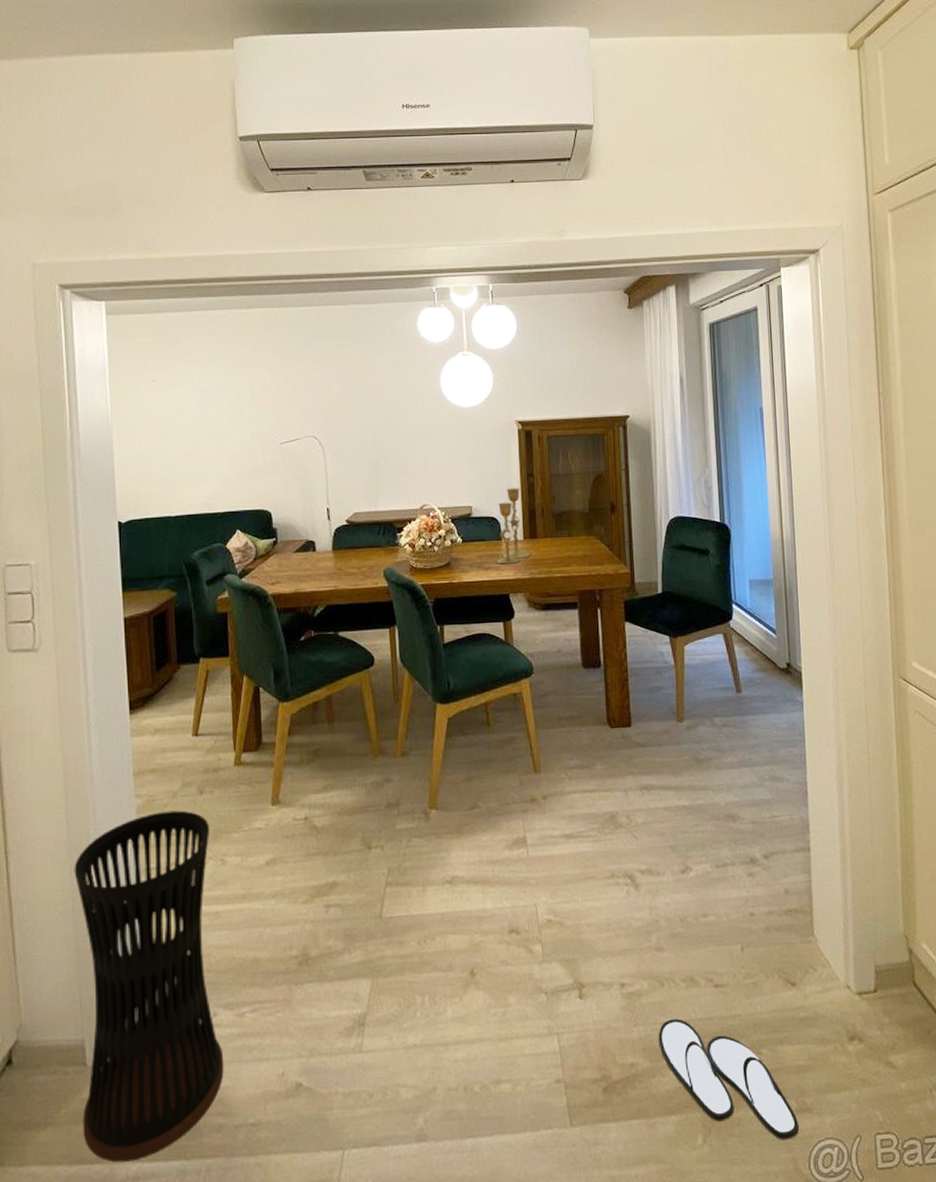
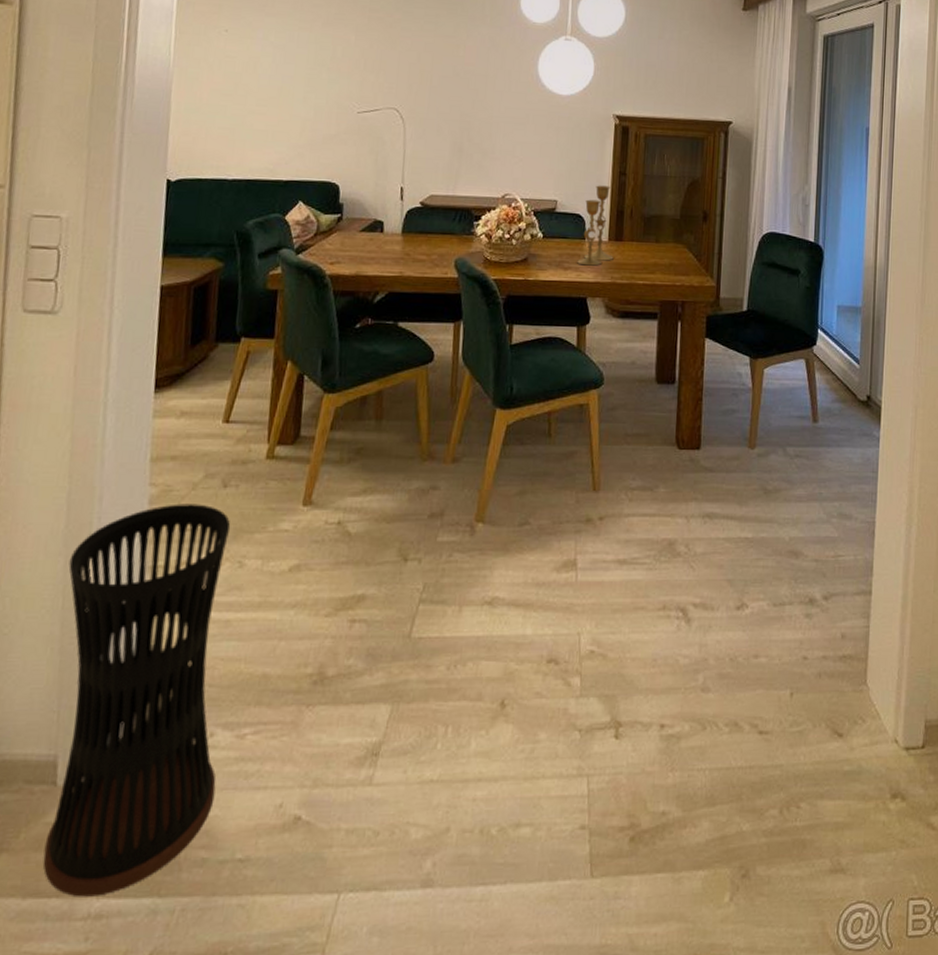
slippers: present [658,1018,800,1140] -> none [694,765,832,902]

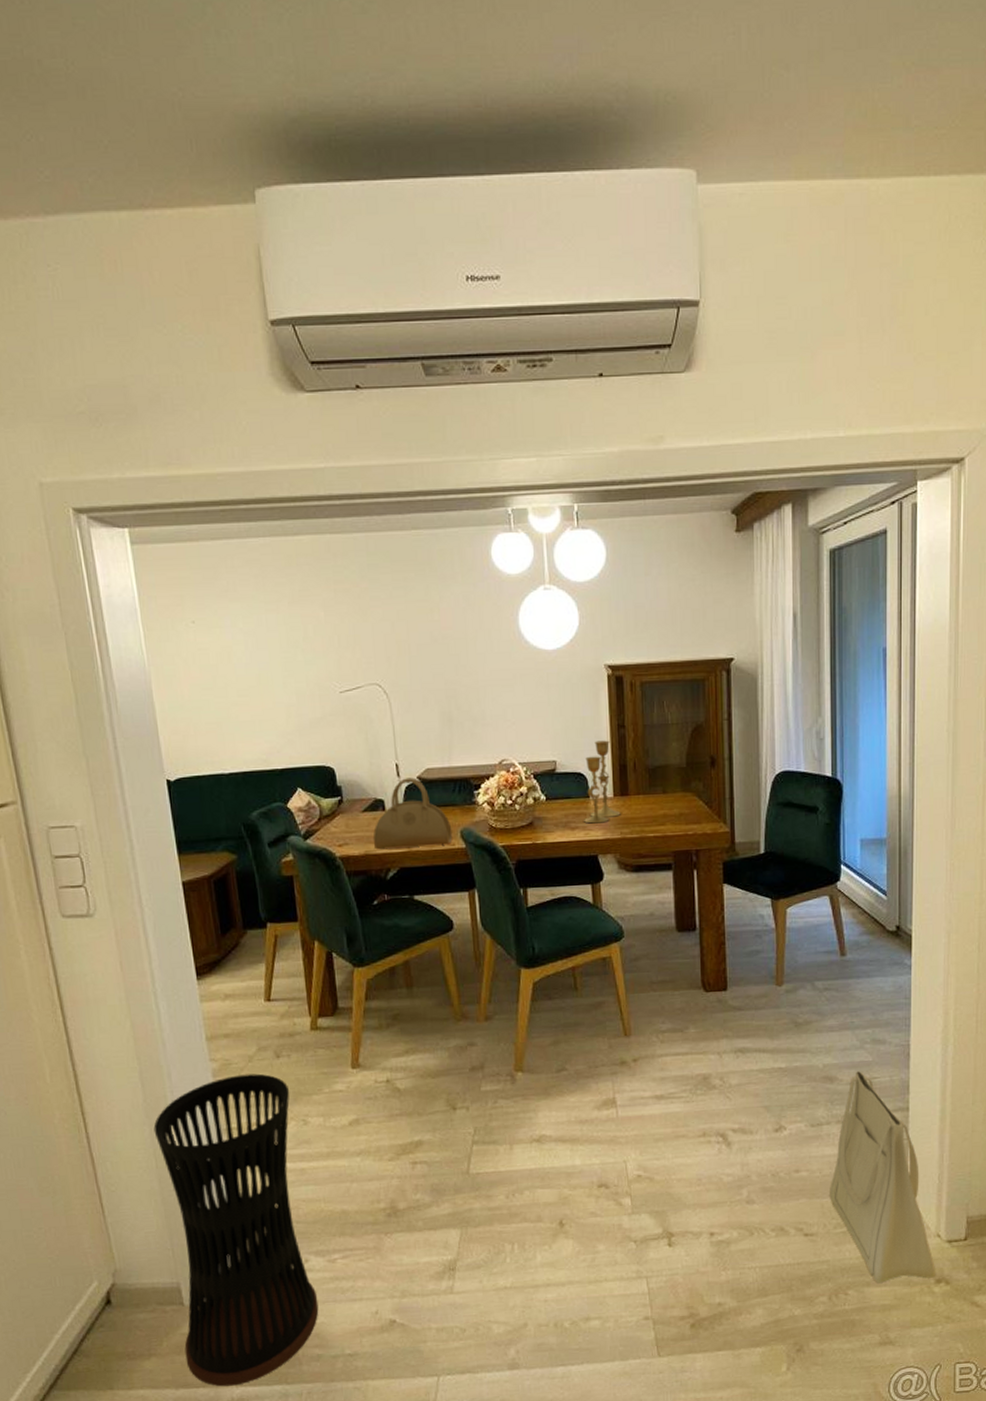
handbag: none [365,202,447,273] -> present [373,777,453,850]
shopping bag: none [786,547,892,795] -> present [828,1071,935,1283]

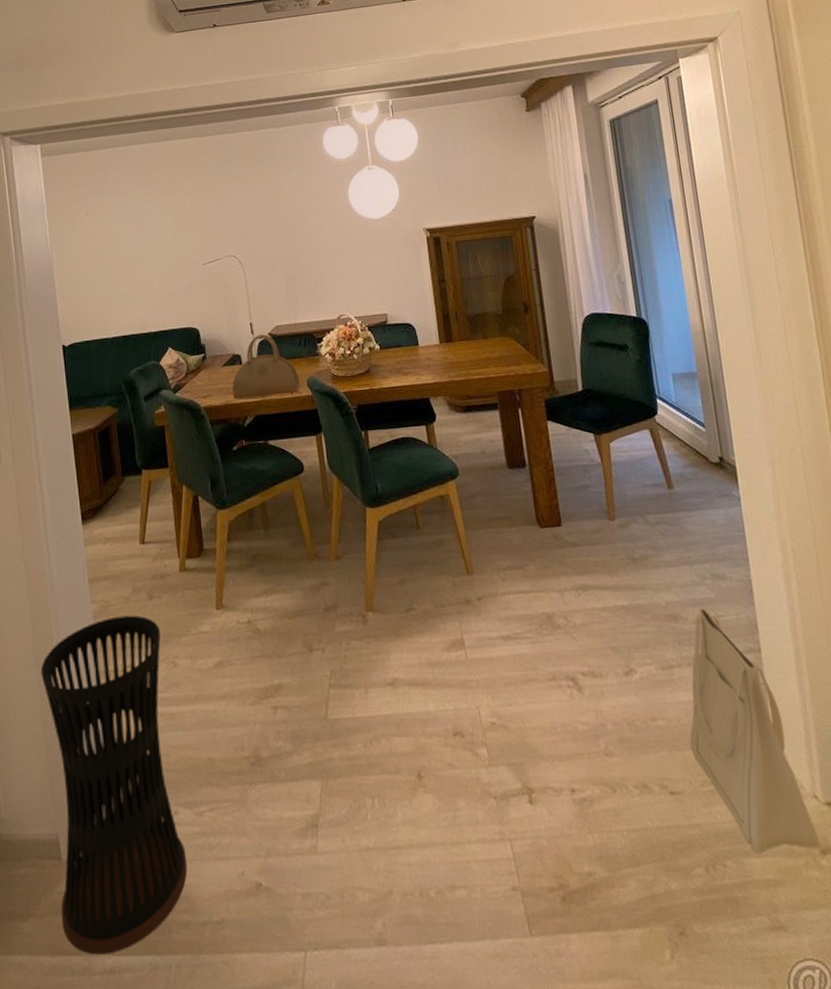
candlestick: present [584,740,621,824] -> none [412,293,448,369]

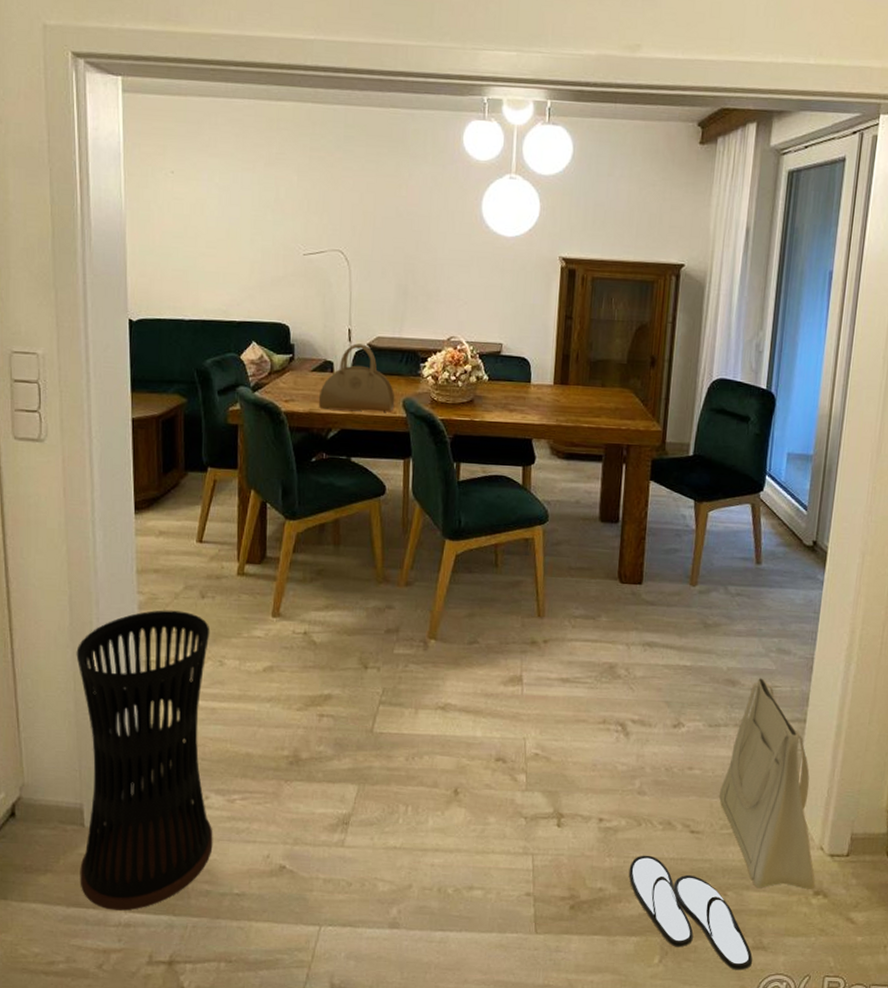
slippers: none [614,826,775,960] -> present [628,855,753,970]

